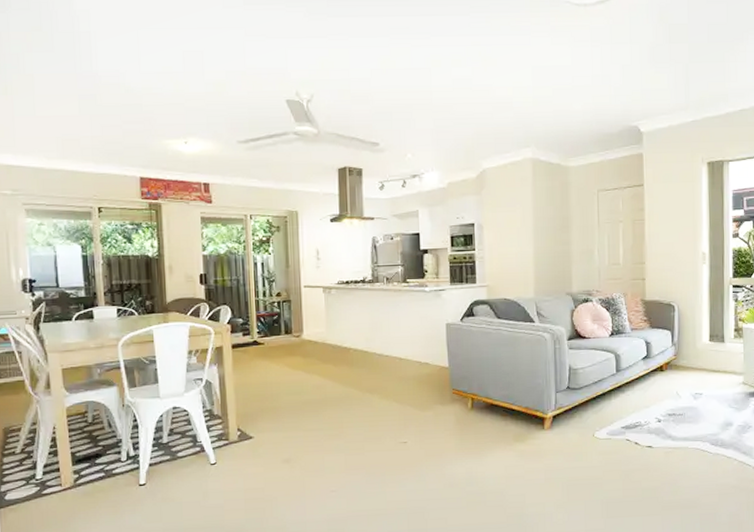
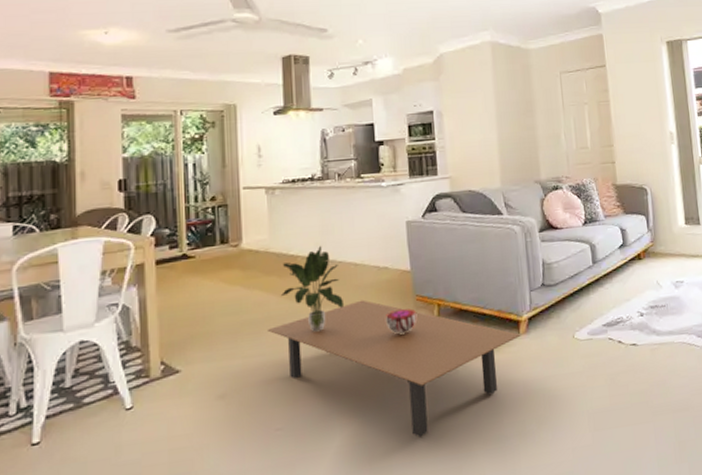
coffee table: none [325,390,545,509] -> present [268,299,521,438]
potted plant: none [335,341,390,414] -> present [280,246,345,332]
decorative bowl: none [426,400,453,422] -> present [386,309,418,335]

